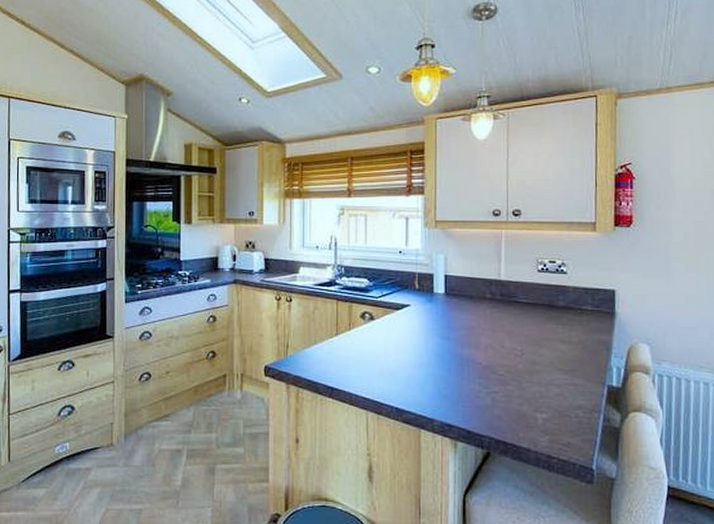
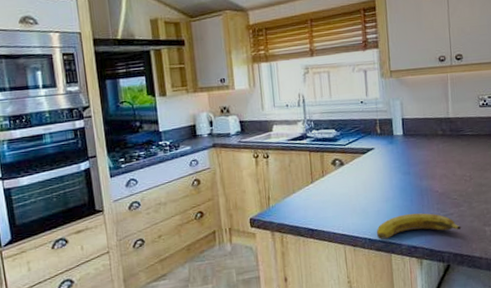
banana: none [405,384,507,412] -> present [376,213,462,240]

